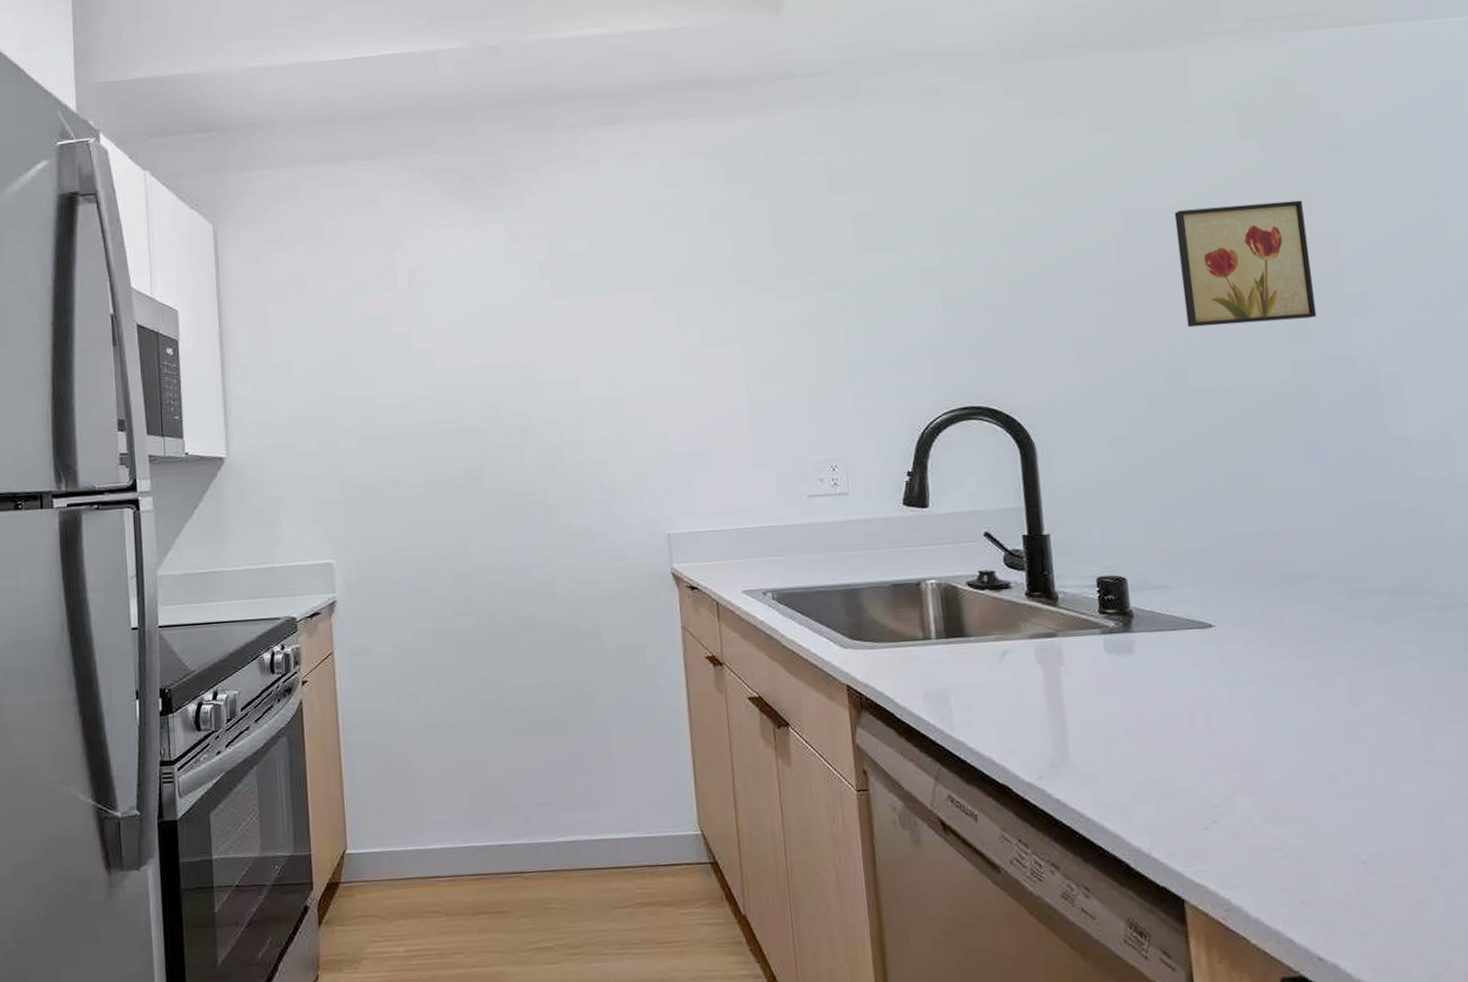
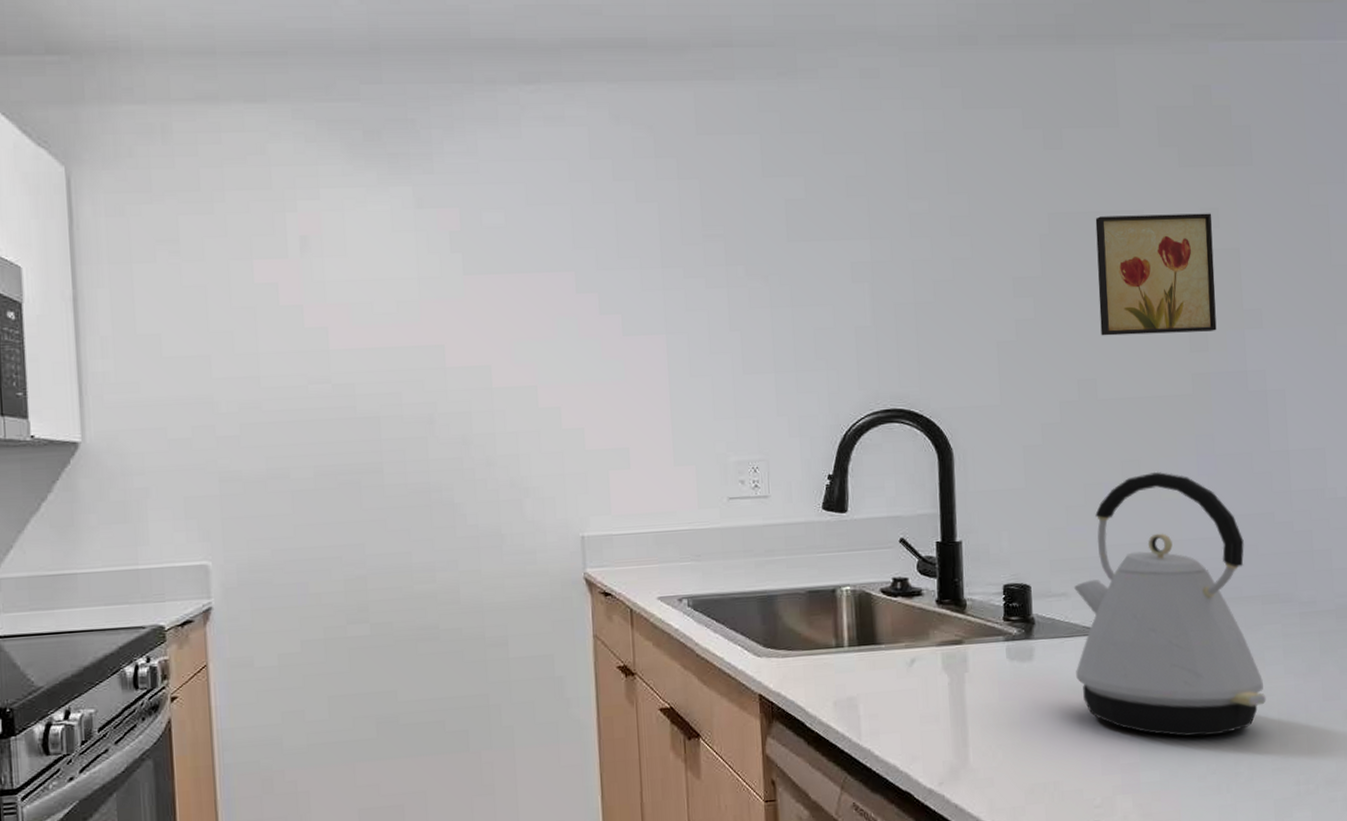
kettle: none [1174,461,1403,735] -> present [1074,471,1266,737]

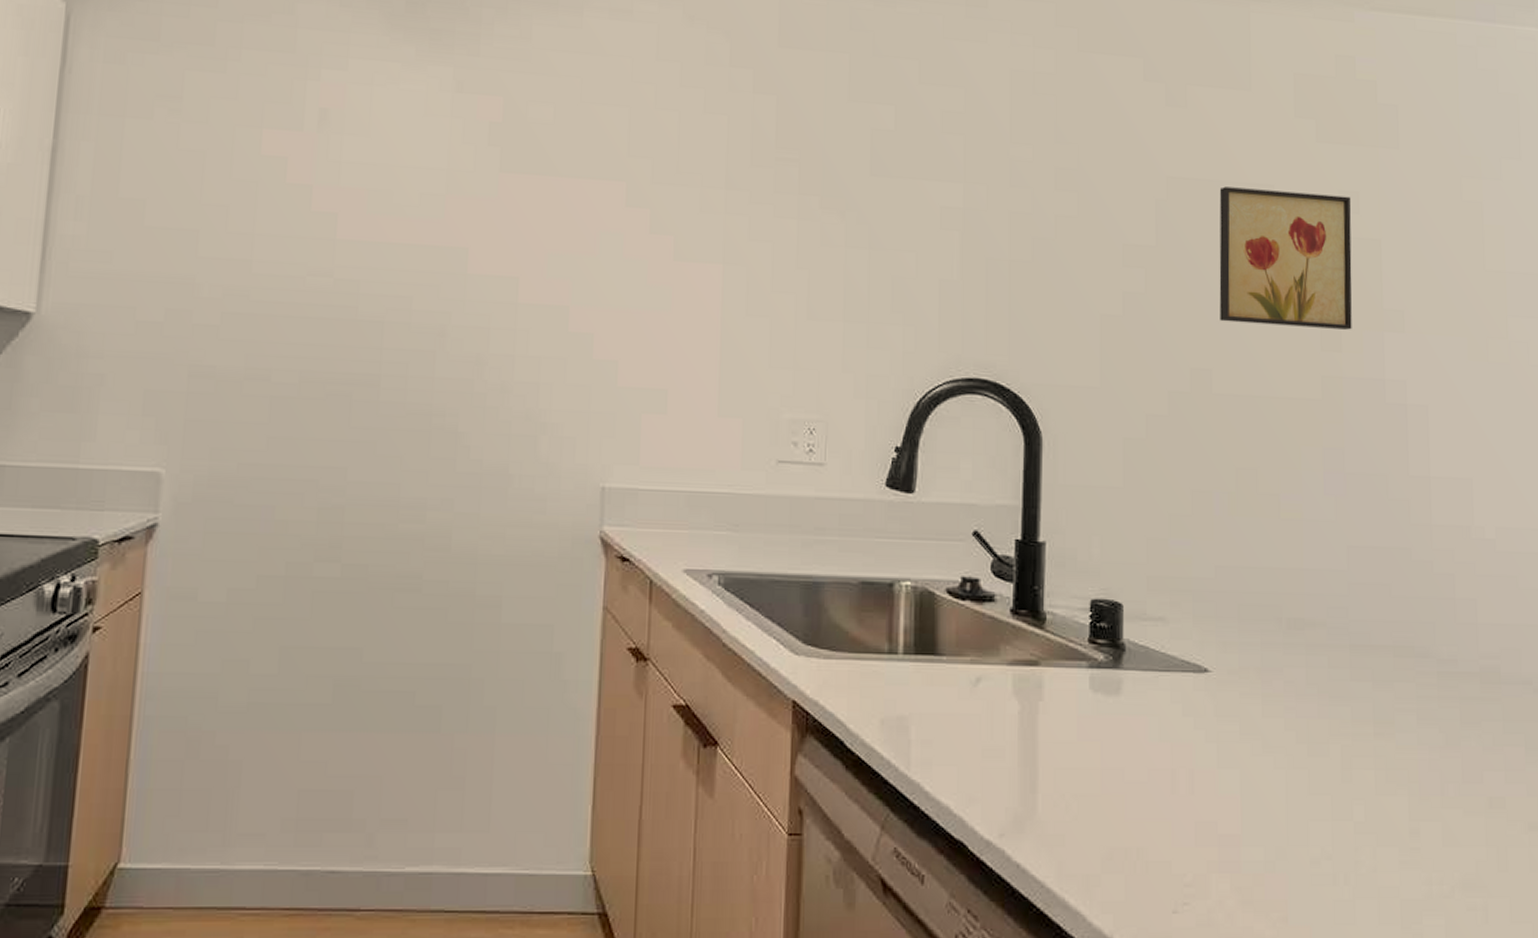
kettle: present [1074,471,1266,737] -> none [1170,484,1395,812]

